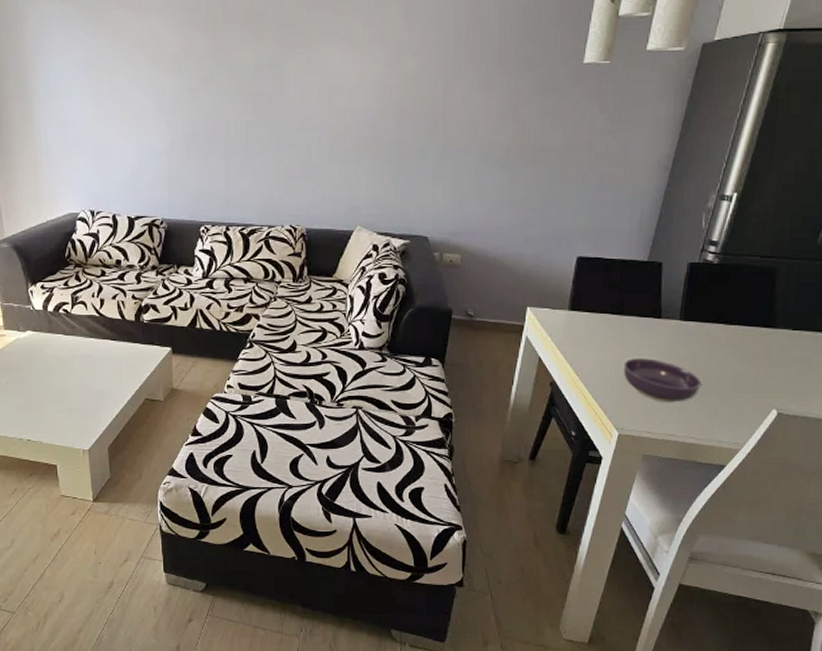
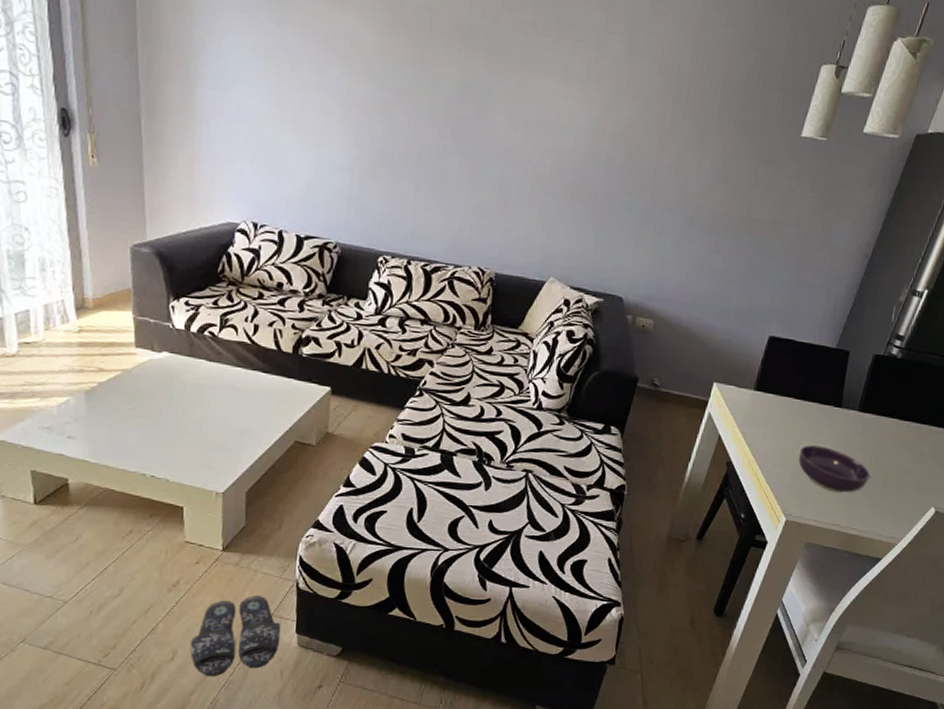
slippers: none [75,540,151,615] -> present [190,595,281,677]

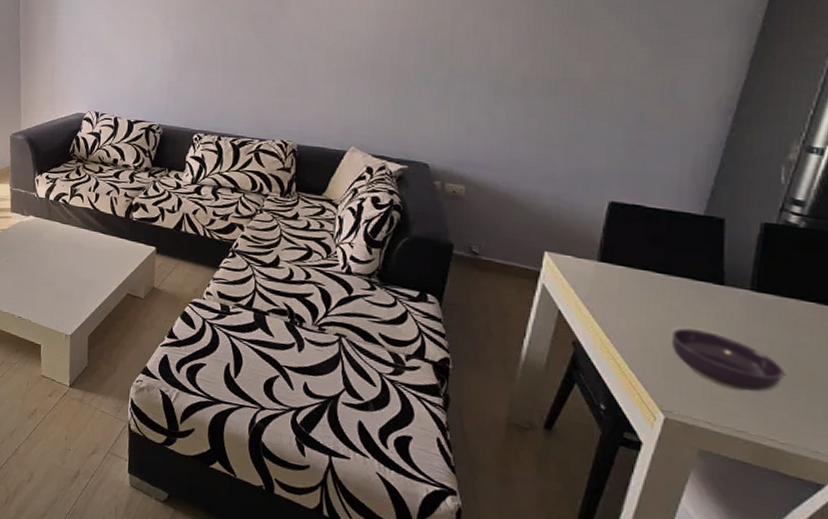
slippers: present [190,595,281,677] -> none [43,431,116,503]

